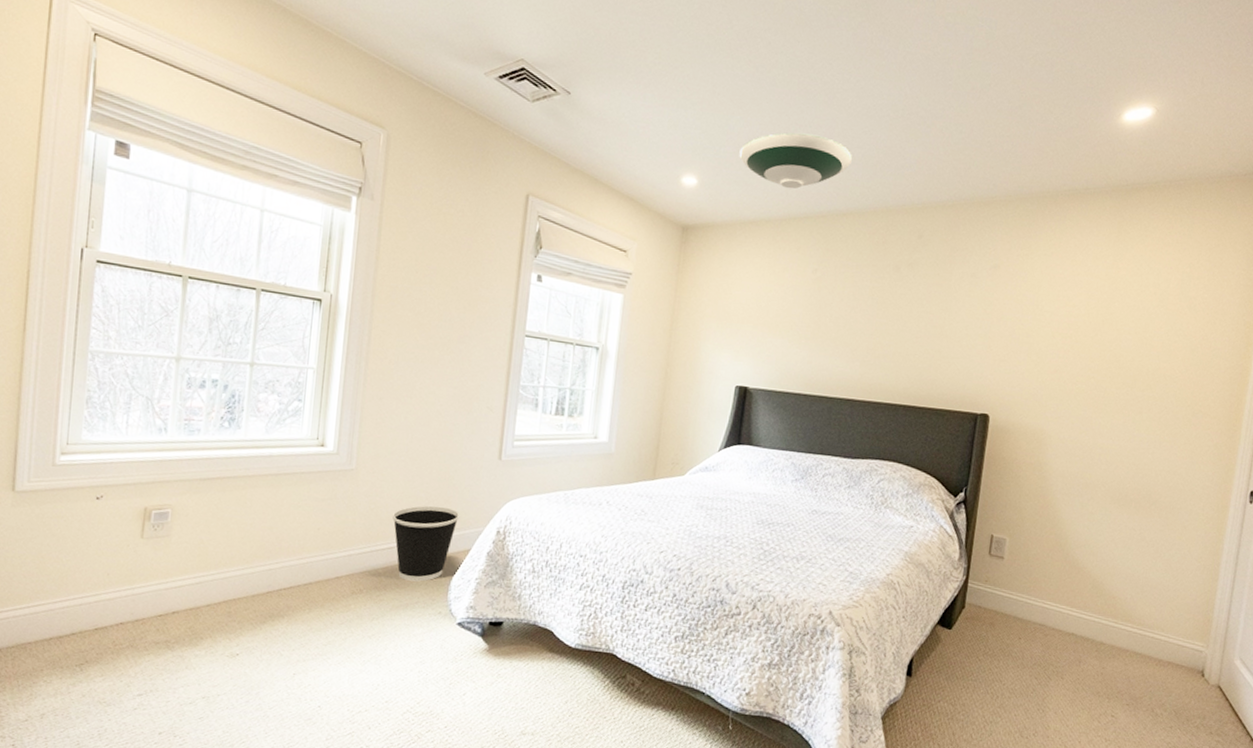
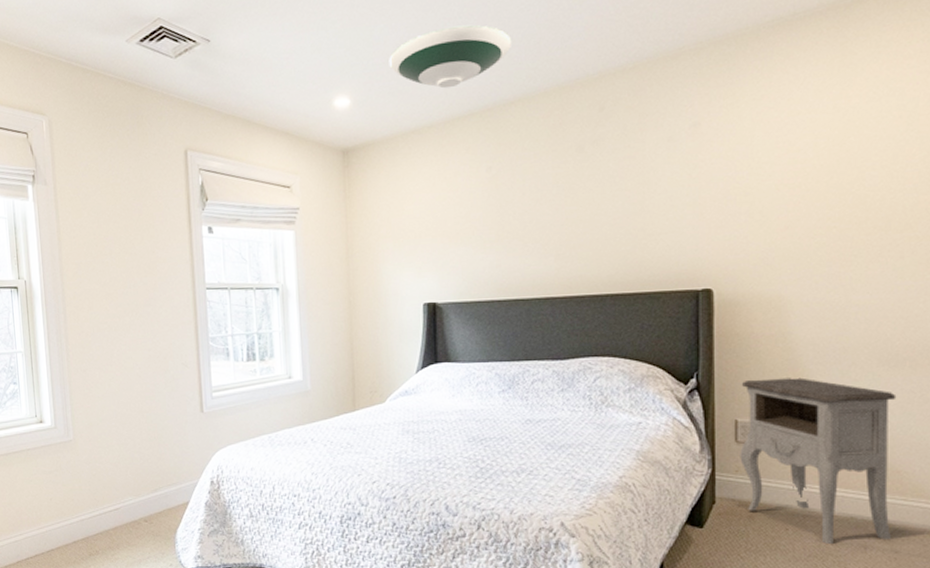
wastebasket: present [392,505,460,582] -> none [113,464,174,538]
nightstand: none [990,501,1121,657] -> present [740,377,897,545]

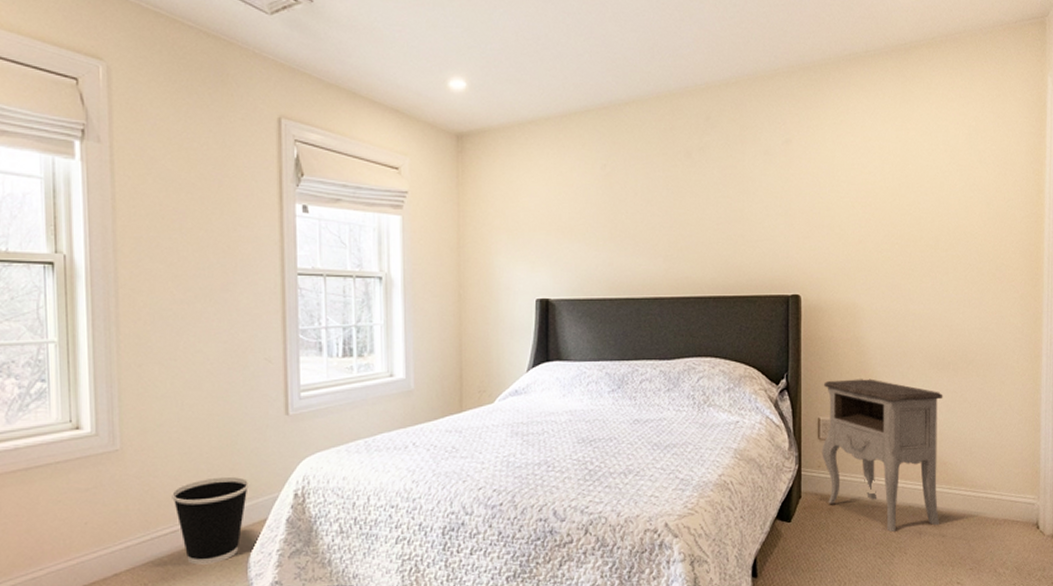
wastebasket: none [113,464,174,538] -> present [172,476,250,565]
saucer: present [389,24,512,89] -> none [507,21,628,82]

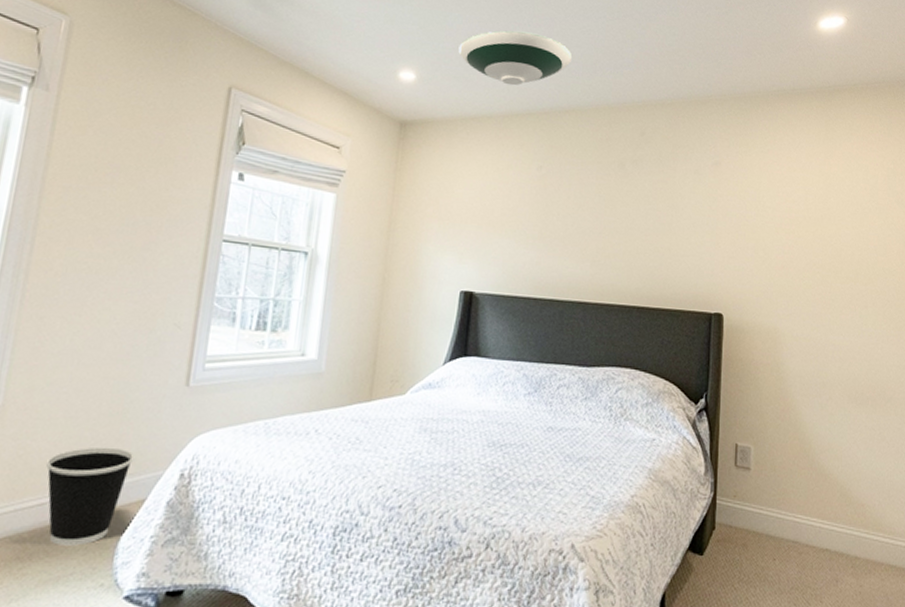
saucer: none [507,21,628,82] -> present [458,30,573,86]
nightstand: present [822,379,943,533] -> none [738,405,862,577]

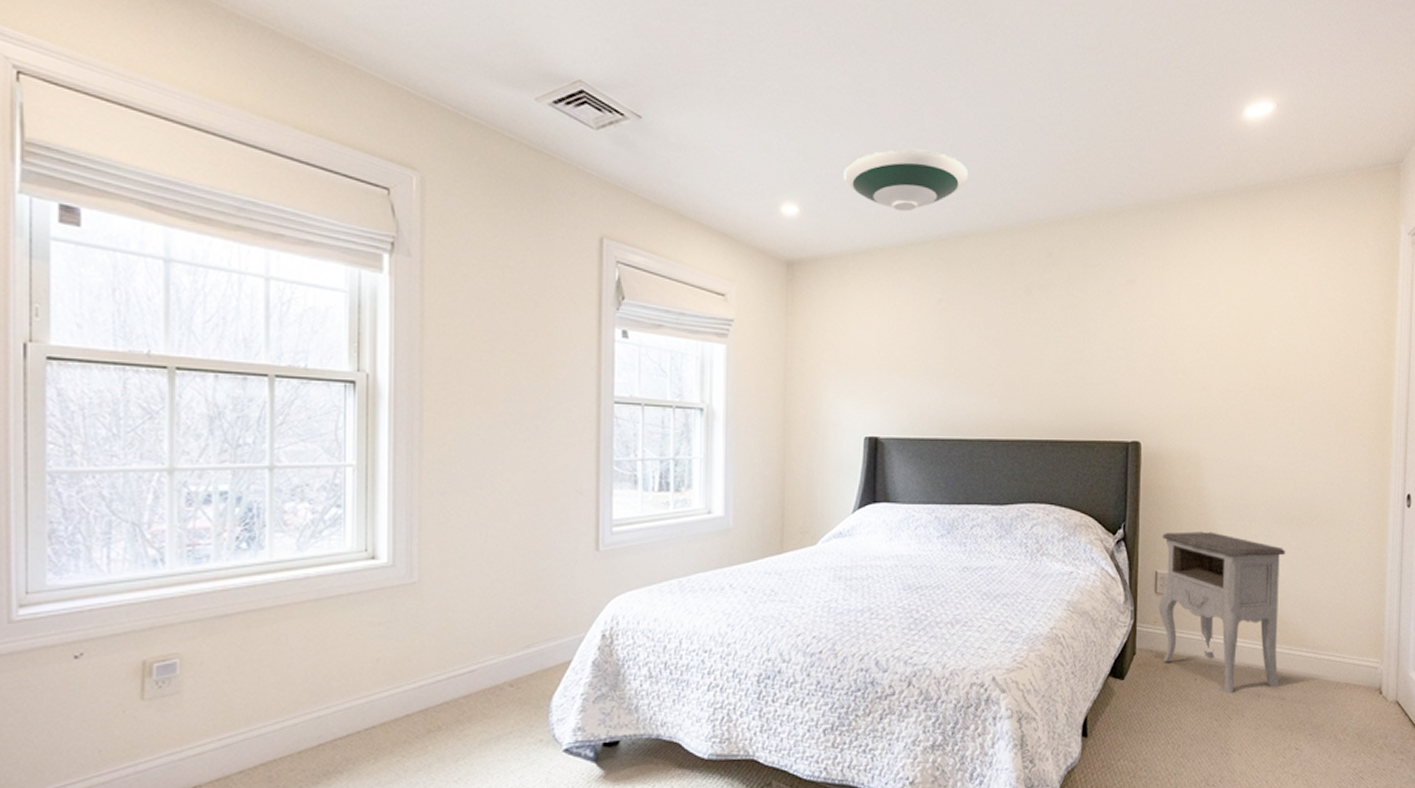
wastebasket: present [46,447,135,546] -> none [471,614,555,708]
nightstand: none [738,405,862,577] -> present [1158,531,1286,694]

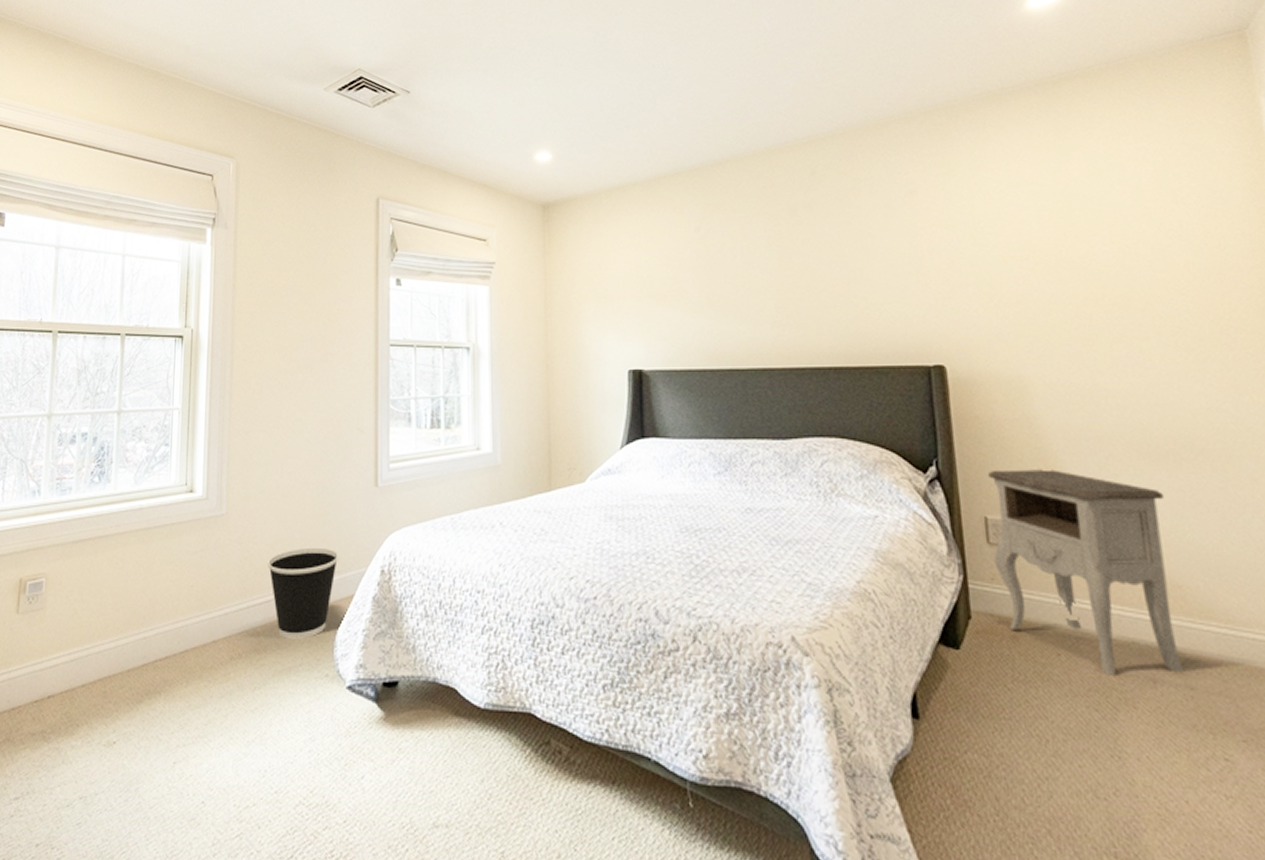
wastebasket: none [471,614,555,708] -> present [268,547,339,639]
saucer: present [843,148,969,212] -> none [592,86,718,147]

